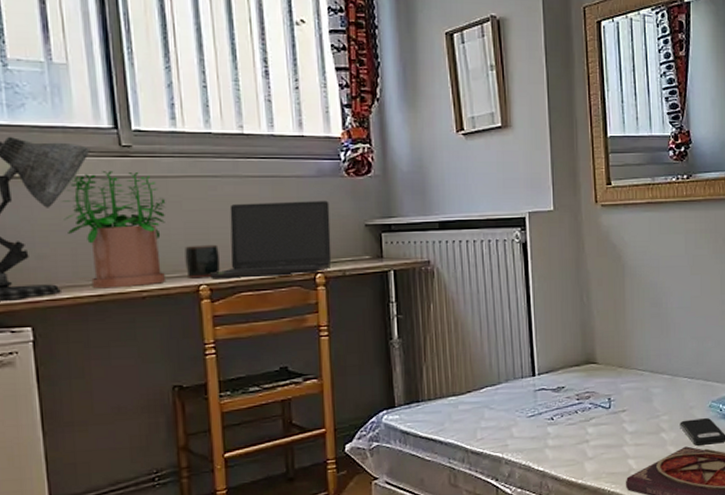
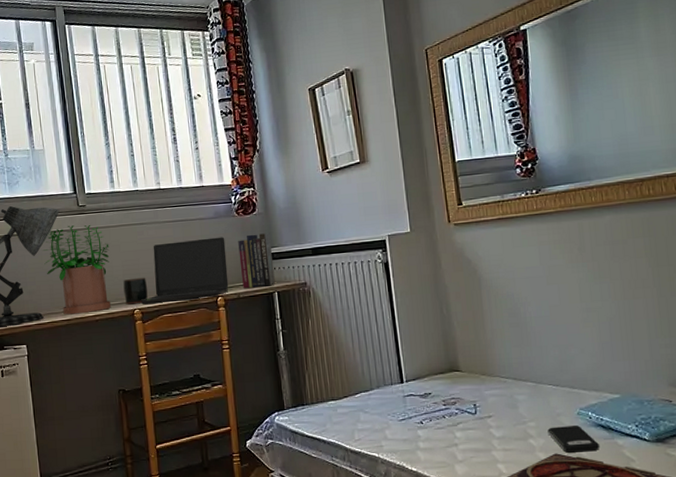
books: none [346,200,392,265] -> present [238,233,275,289]

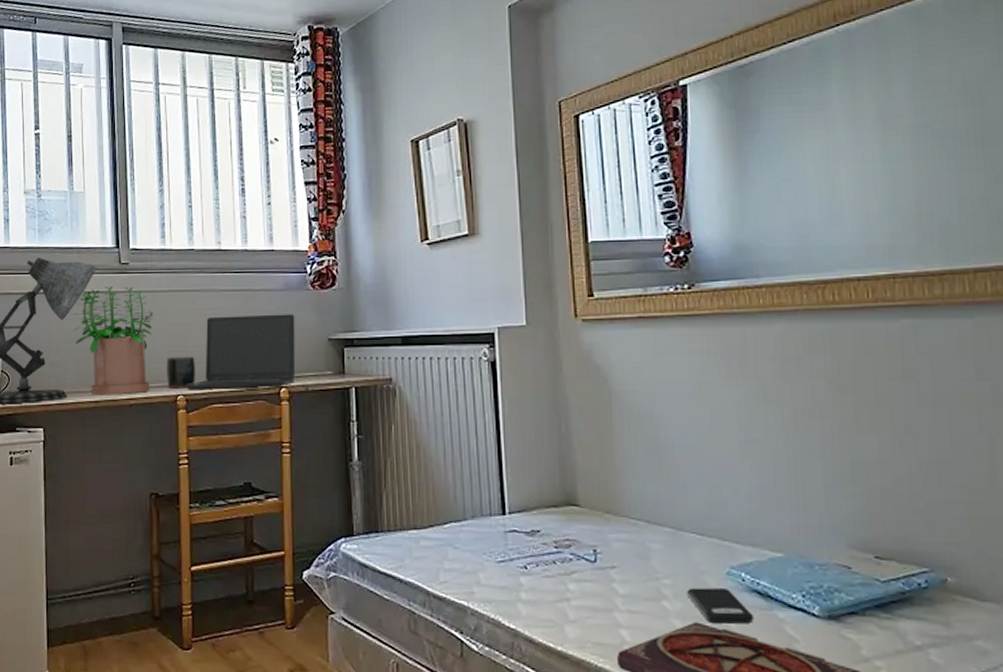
books: present [238,233,275,289] -> none [311,313,353,381]

